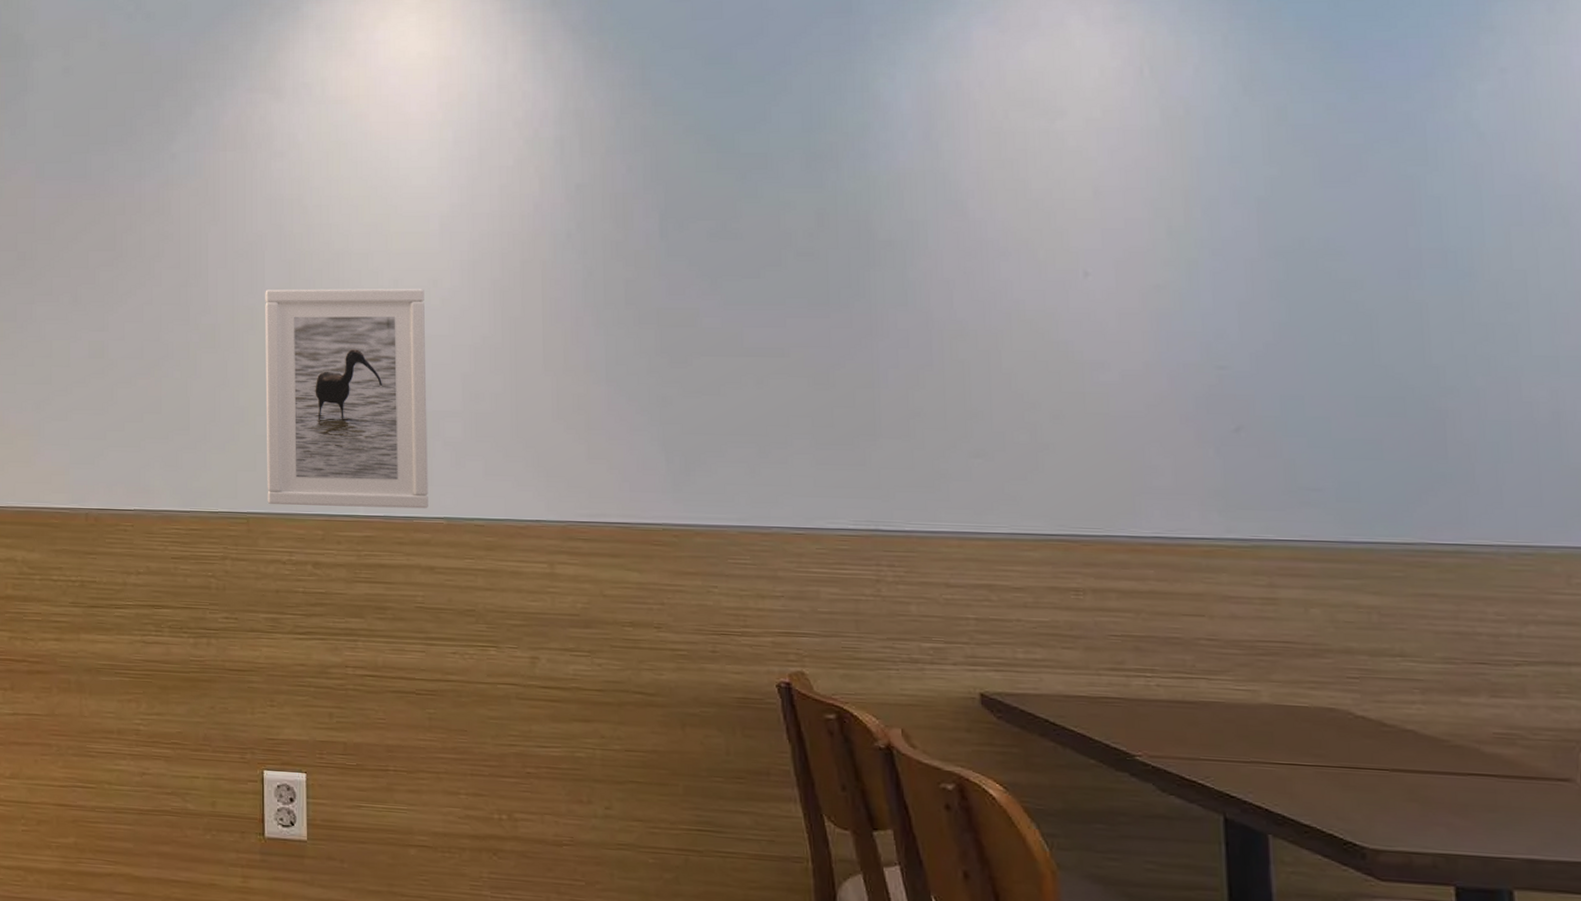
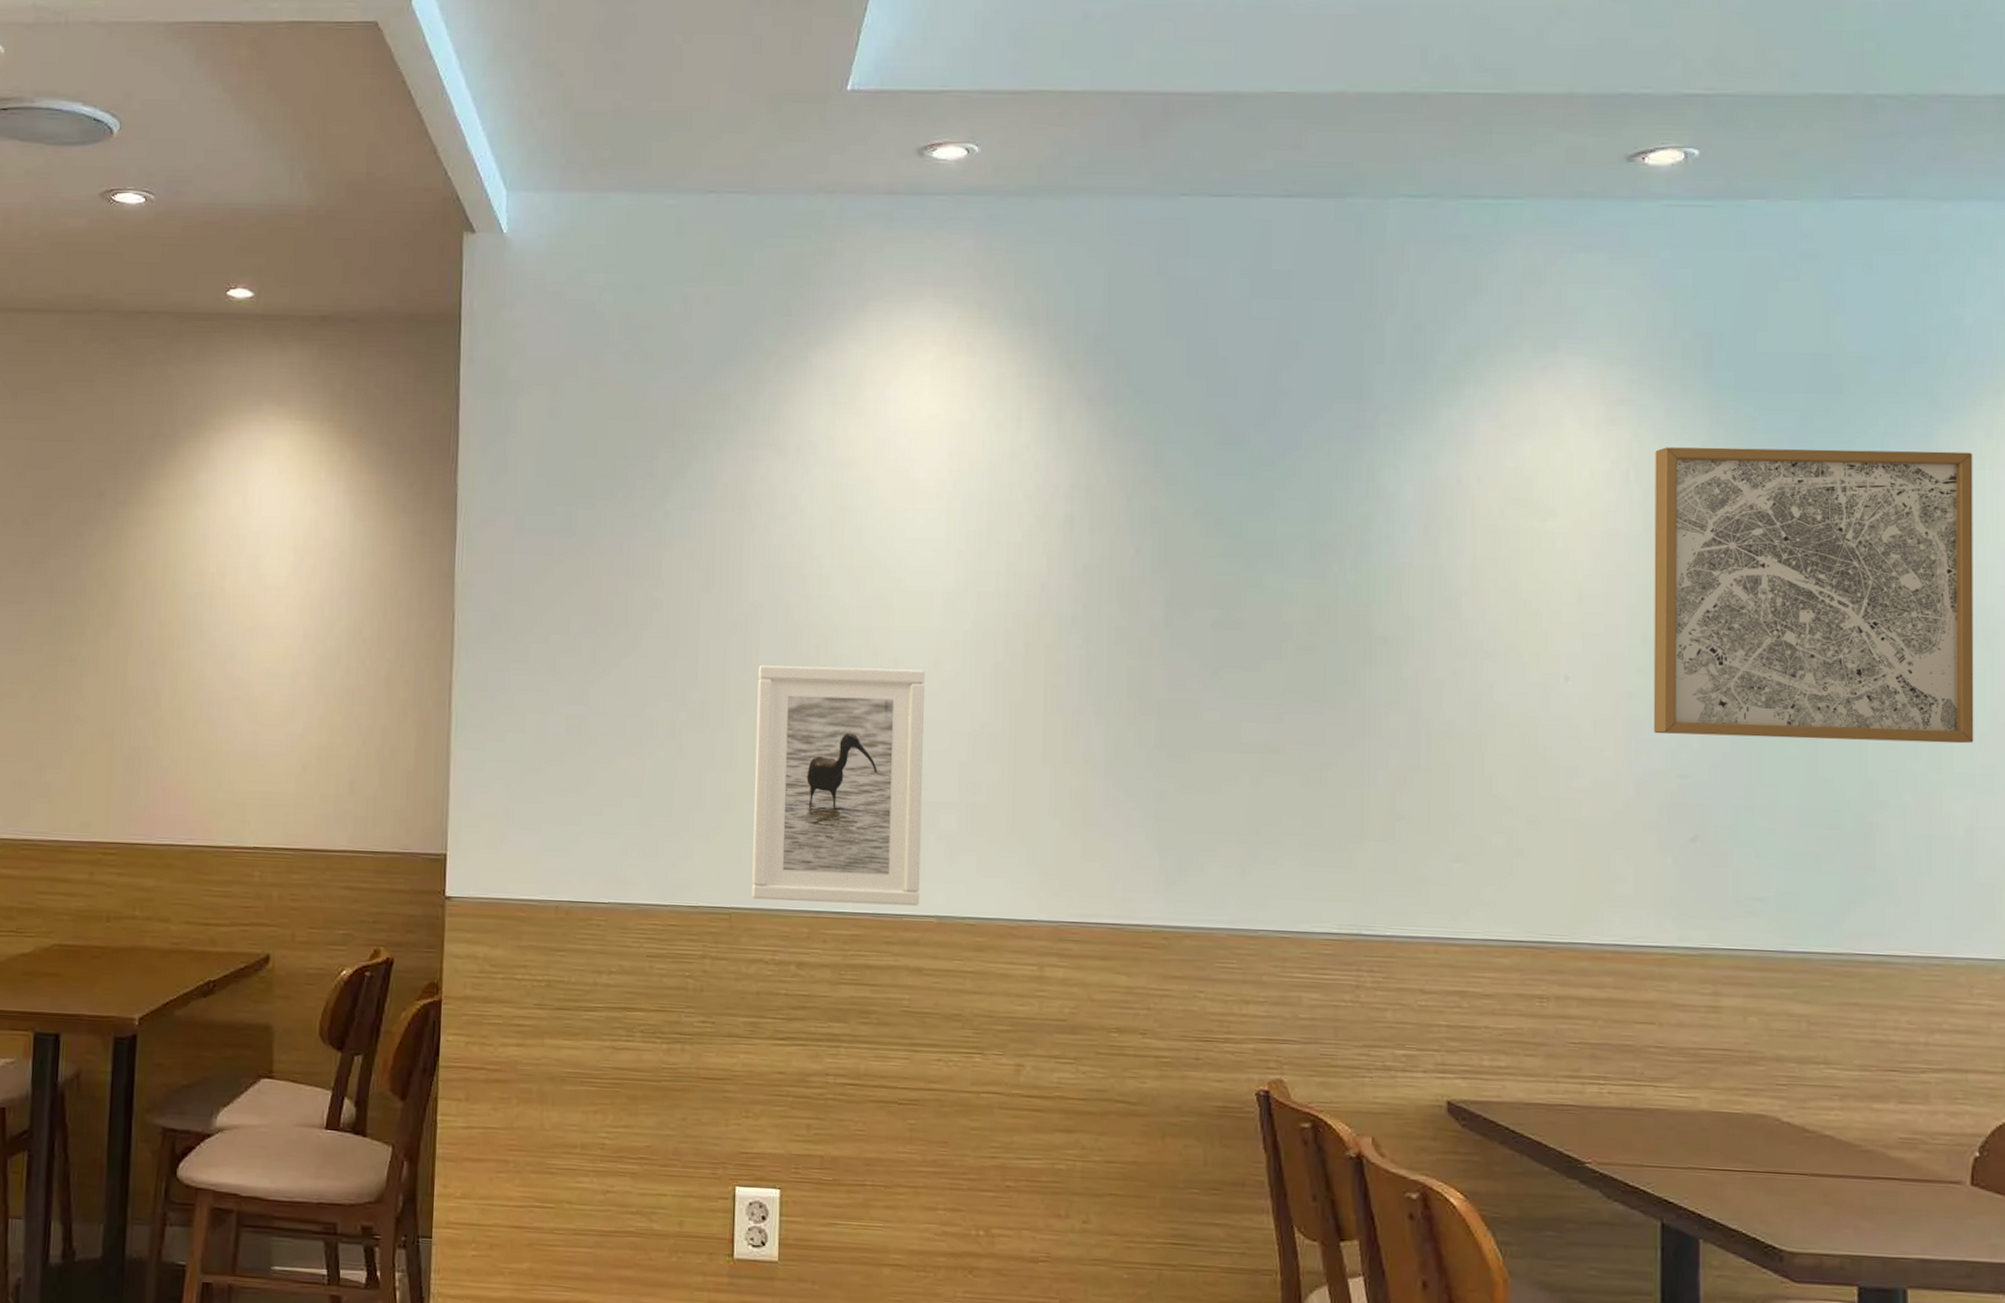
wall art: none [1170,28,1555,326] -> present [1653,447,1974,744]

